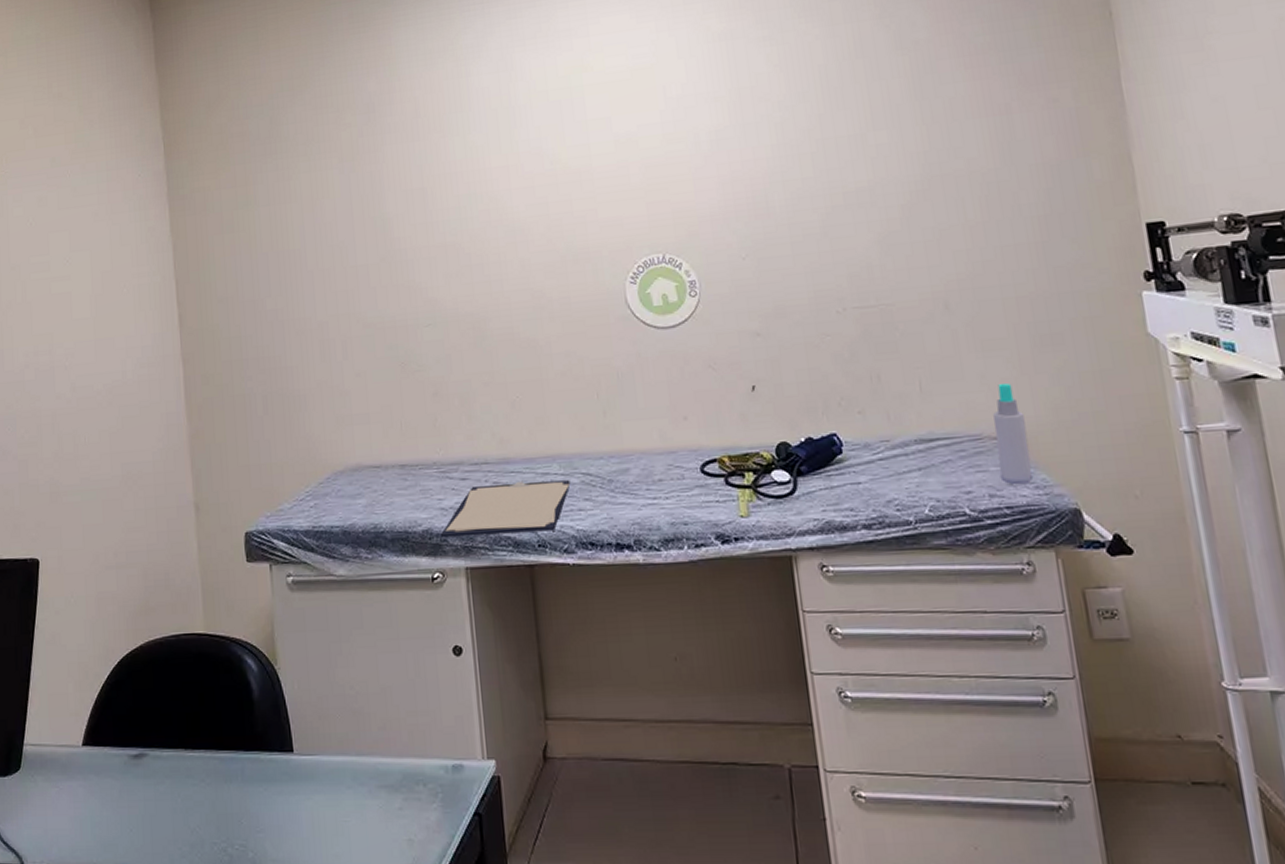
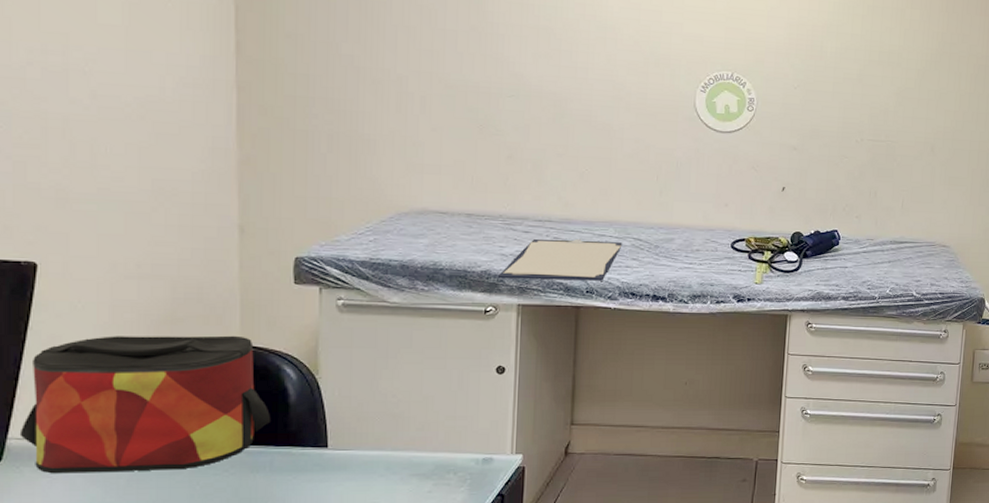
bag: none [32,624,239,783] -> present [19,335,272,474]
spray bottle: present [993,384,1032,485] -> none [941,209,965,279]

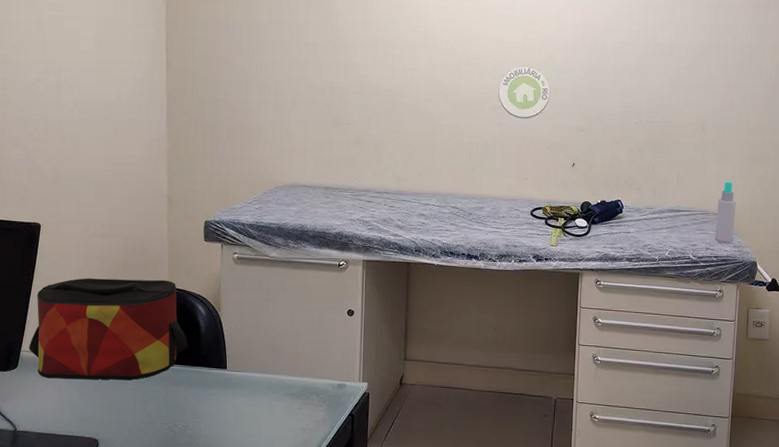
notepad: present [497,238,623,281] -> none [347,207,443,242]
spray bottle: none [941,209,965,279] -> present [715,181,736,244]

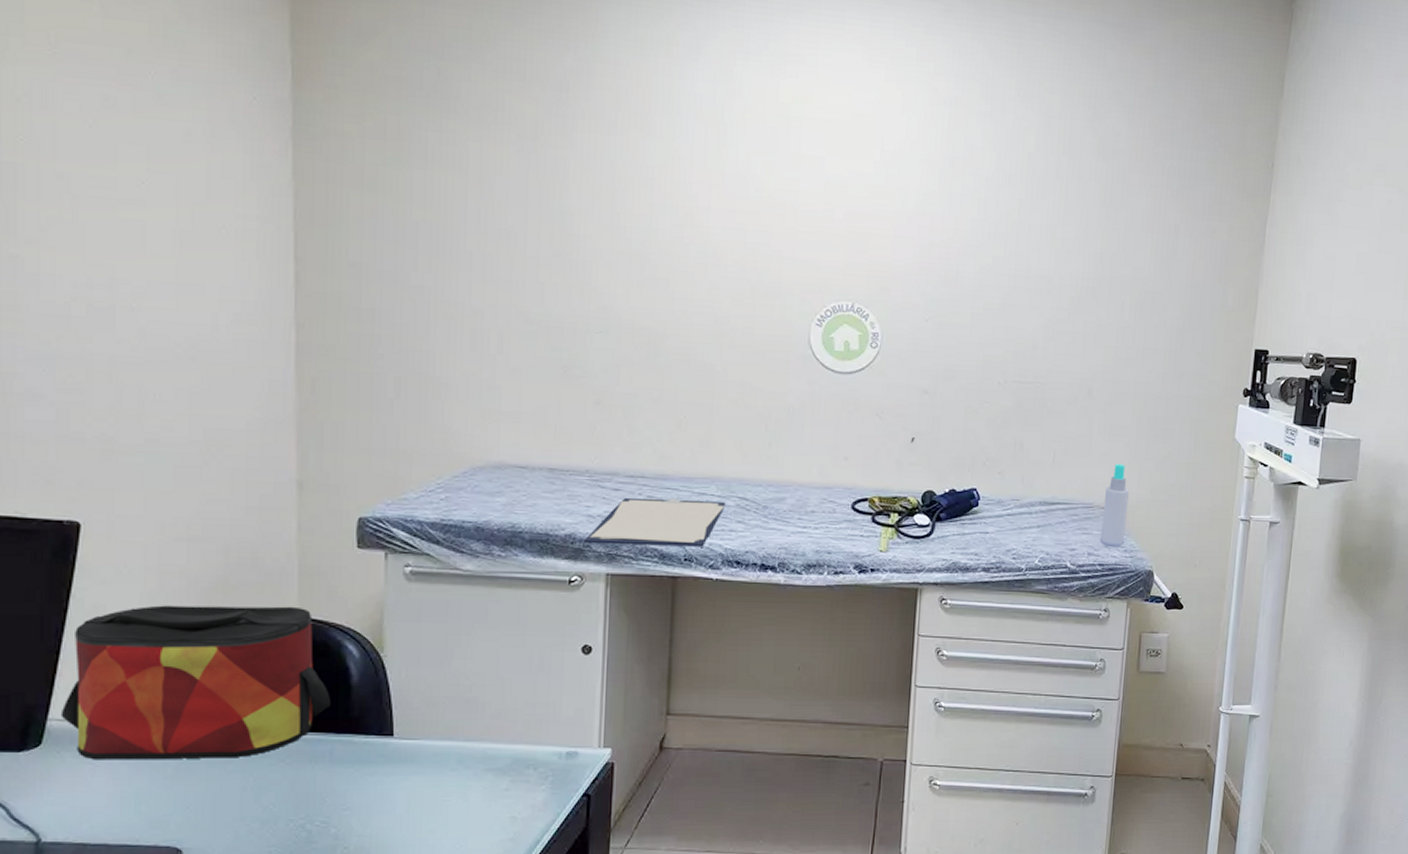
notepad: none [347,207,443,242] -> present [583,497,726,547]

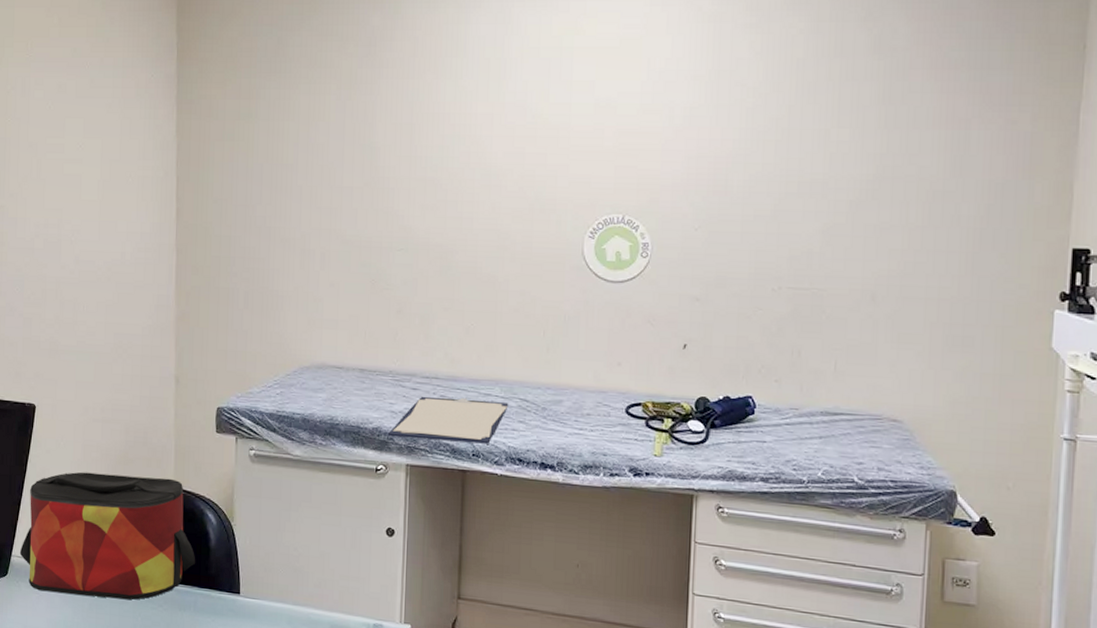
spray bottle: present [1100,464,1129,548] -> none [892,374,923,464]

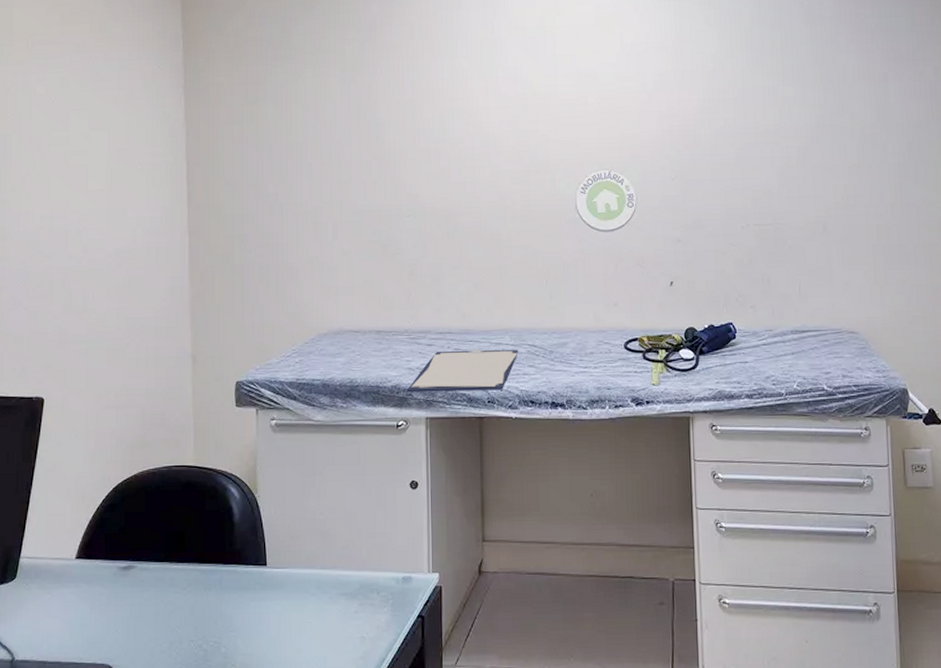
bag: present [19,471,196,600] -> none [29,457,220,591]

